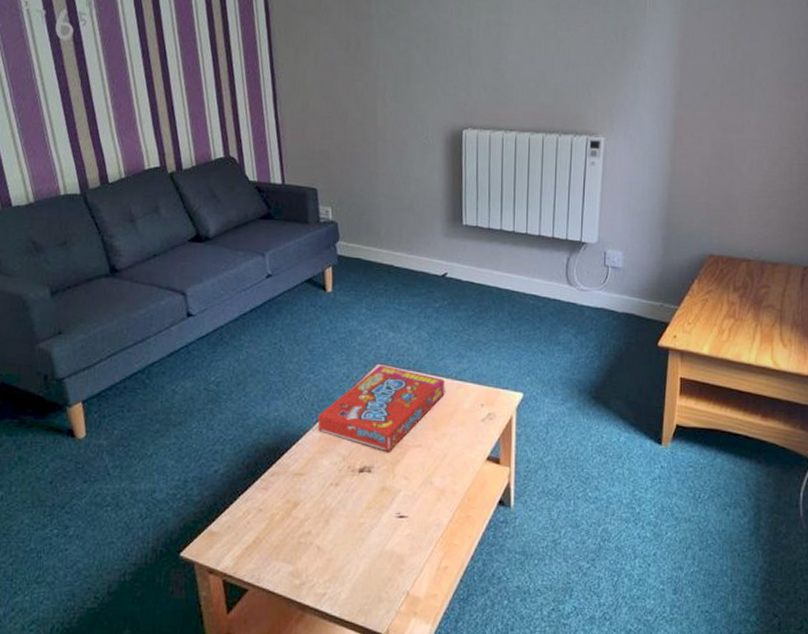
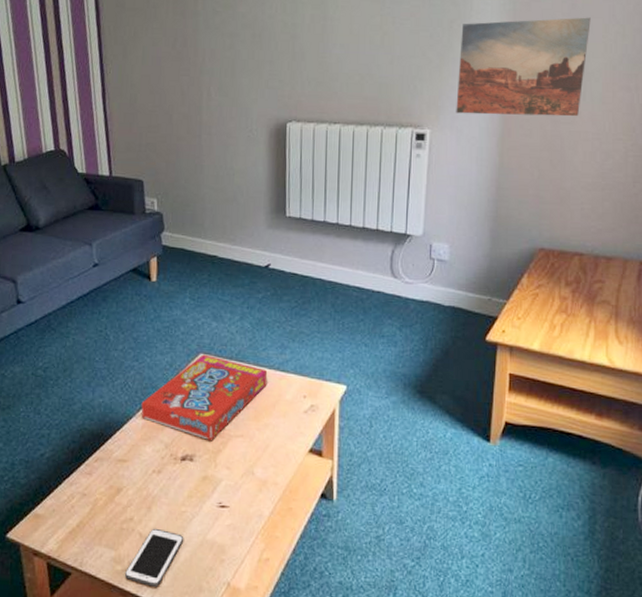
cell phone: none [302,541,363,600] -> present [124,528,184,587]
wall art: none [629,26,759,125] -> present [456,17,591,117]

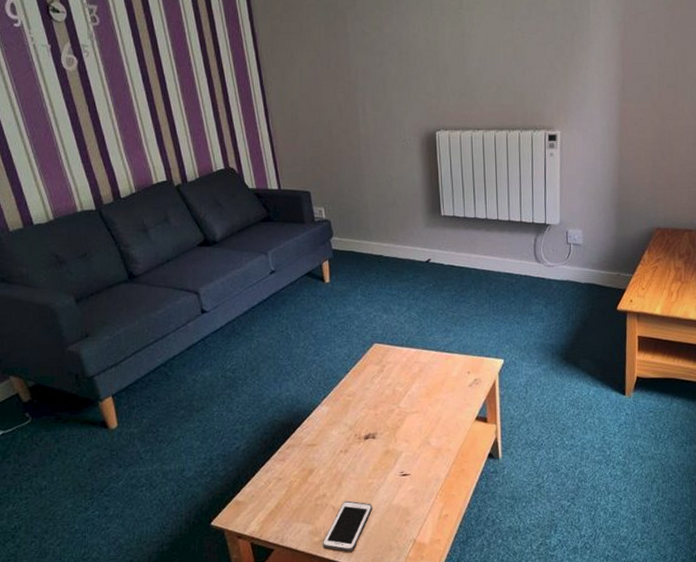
snack box: present [141,354,268,440] -> none [325,344,436,419]
wall art: present [456,17,591,117] -> none [580,26,688,116]

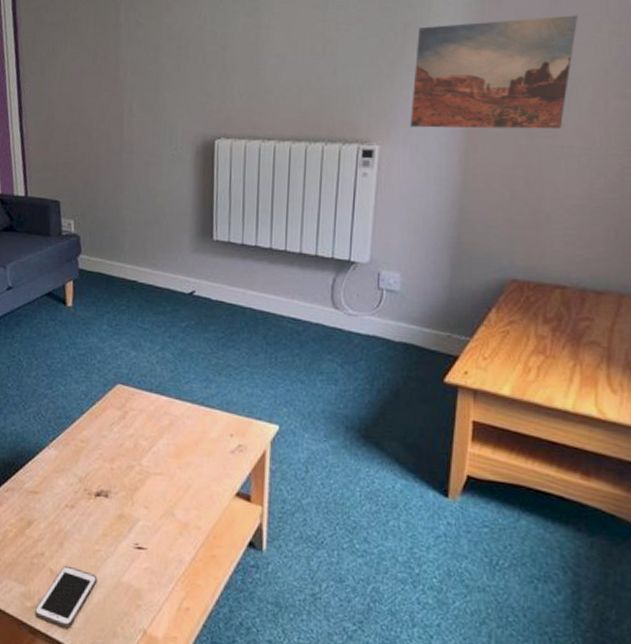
wall art: none [580,26,688,116] -> present [410,15,578,130]

